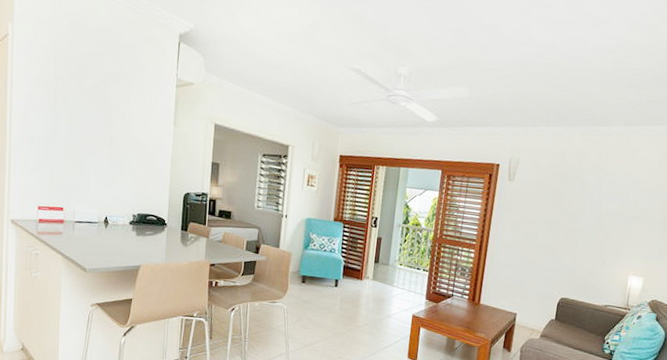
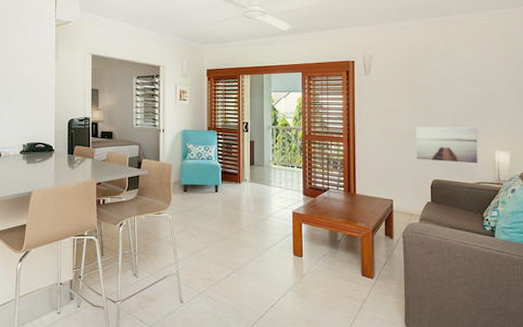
wall art: none [547,241,616,286] -> present [415,126,478,164]

